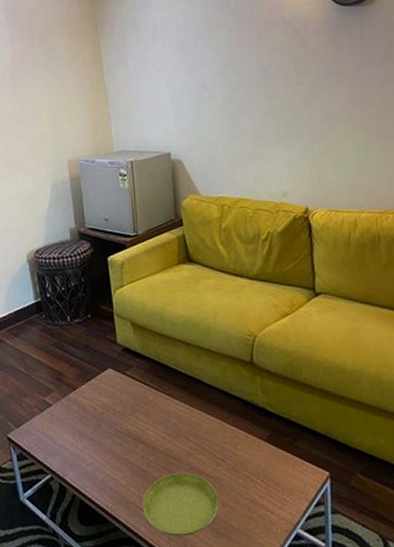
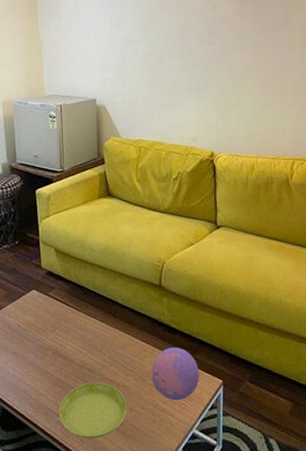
decorative ball: none [245,433,302,495] -> present [151,347,199,401]

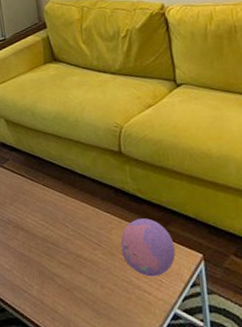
saucer: present [59,382,127,439] -> none [26,257,98,317]

